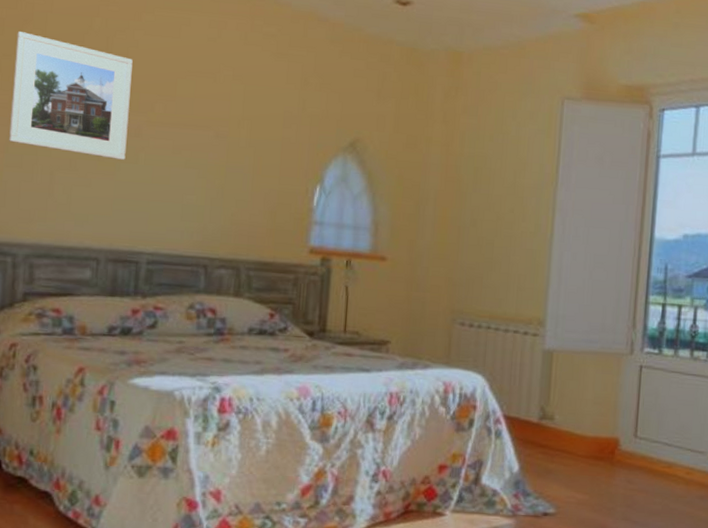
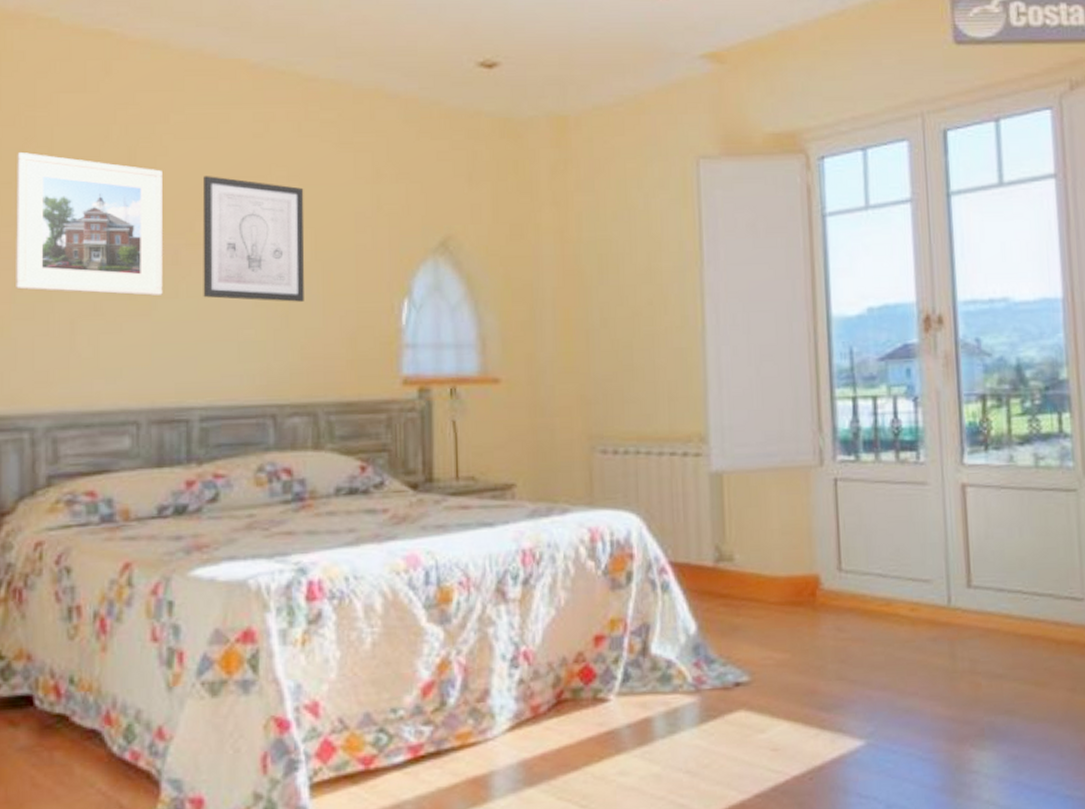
wall art: none [157,68,245,178] -> present [202,176,305,302]

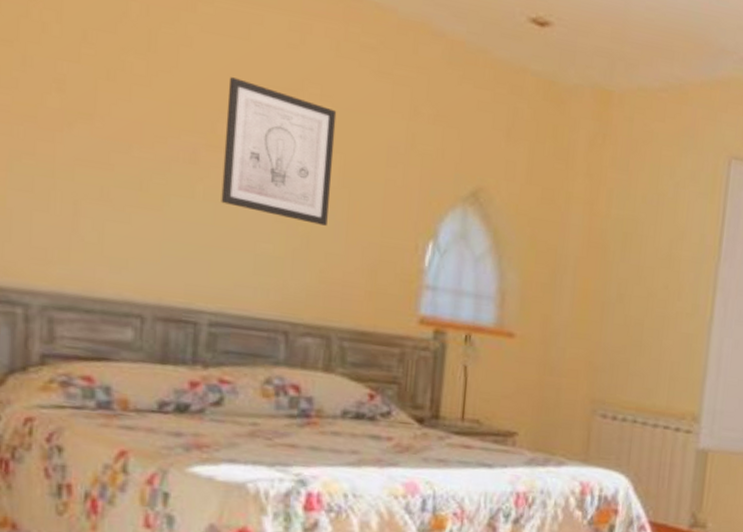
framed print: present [16,151,163,296] -> none [14,9,185,193]

